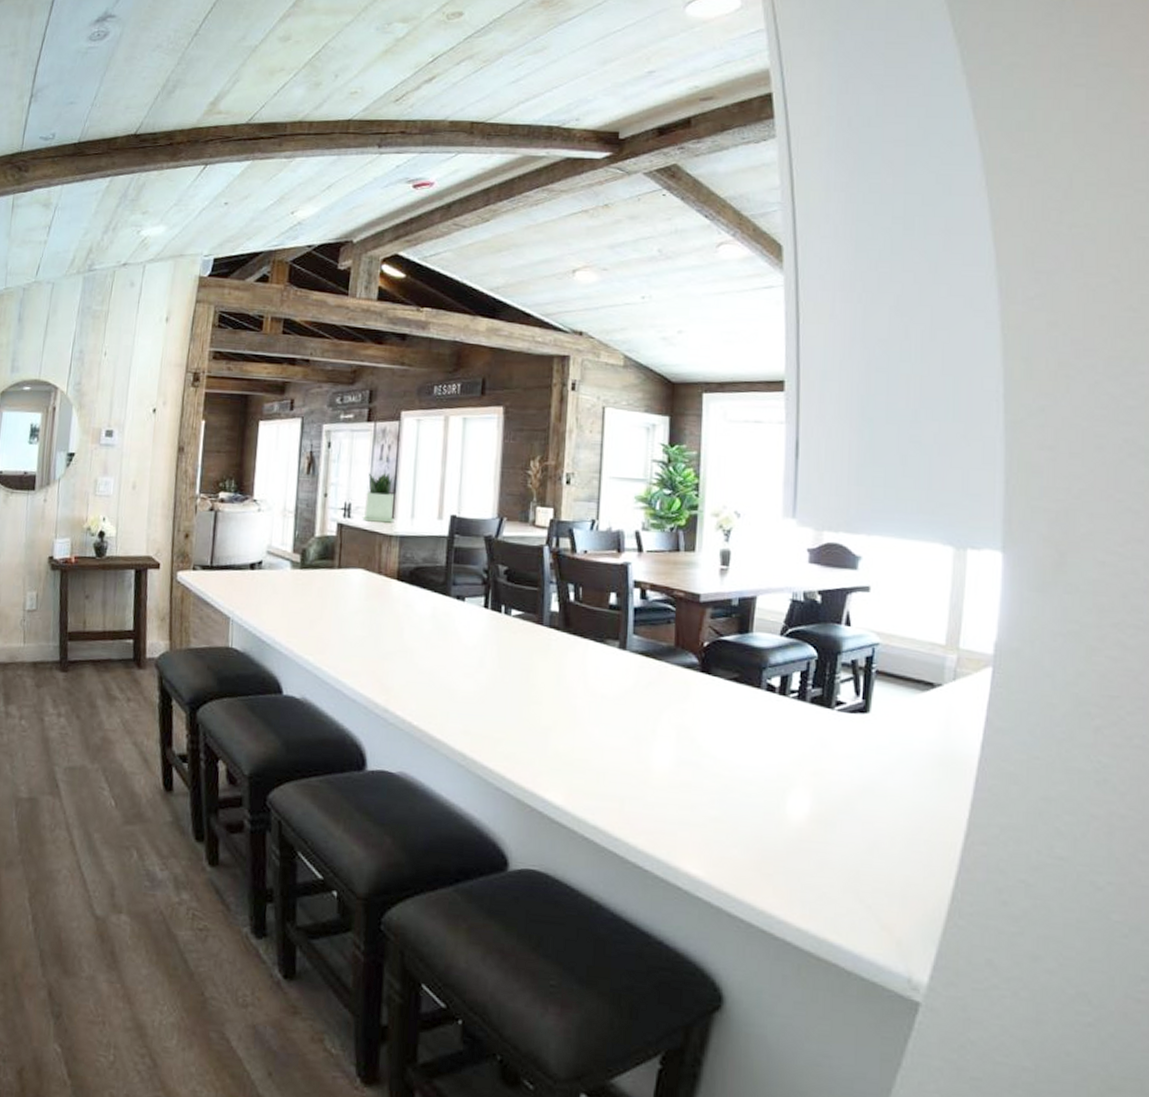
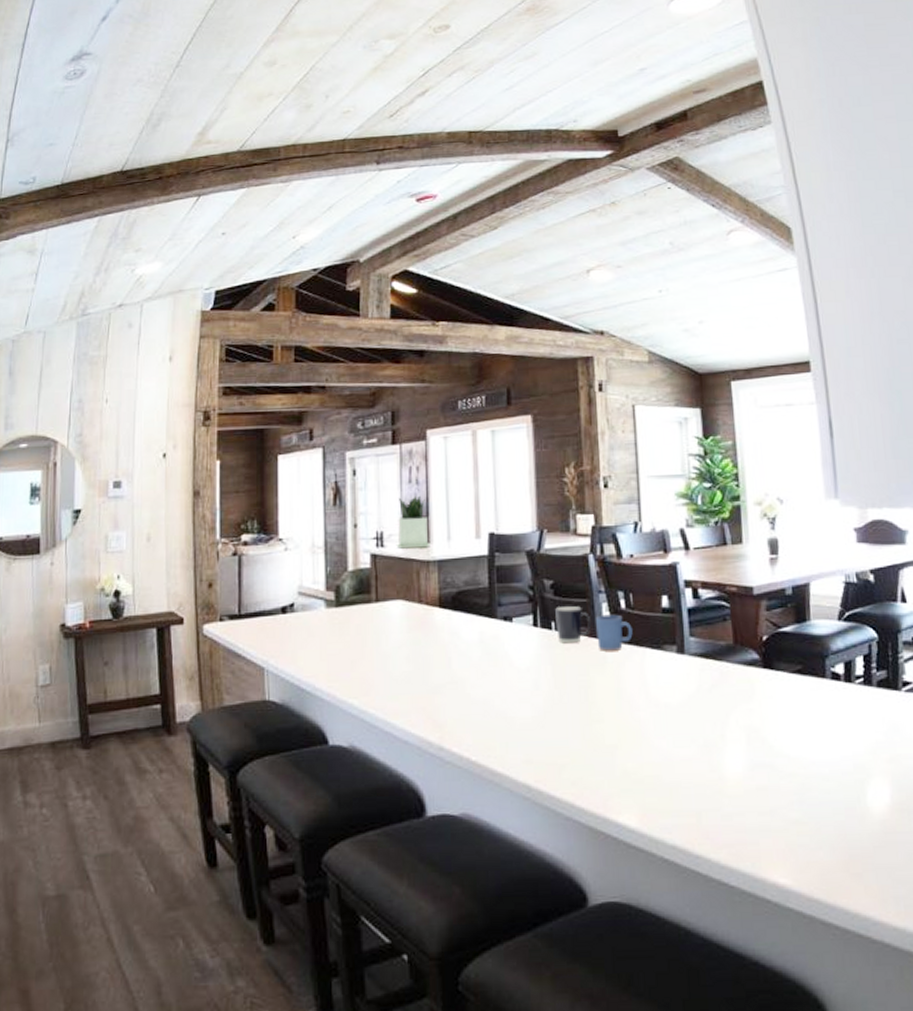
mug: none [506,591,540,628] -> present [555,605,592,643]
mug: none [543,604,579,640] -> present [596,614,633,651]

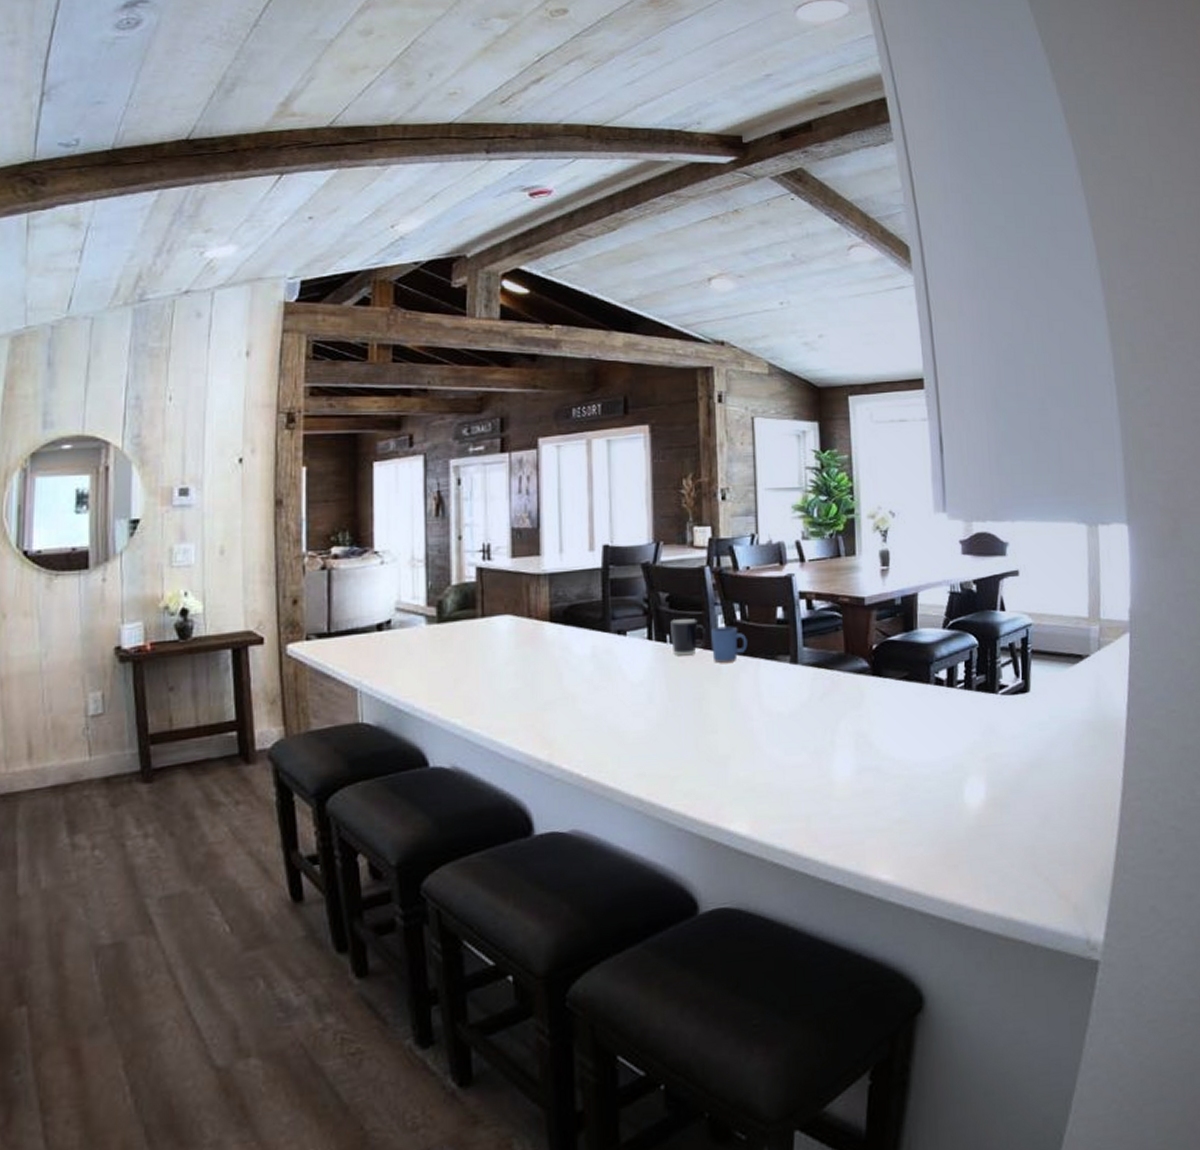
planter: present [396,495,431,549] -> none [504,506,541,562]

